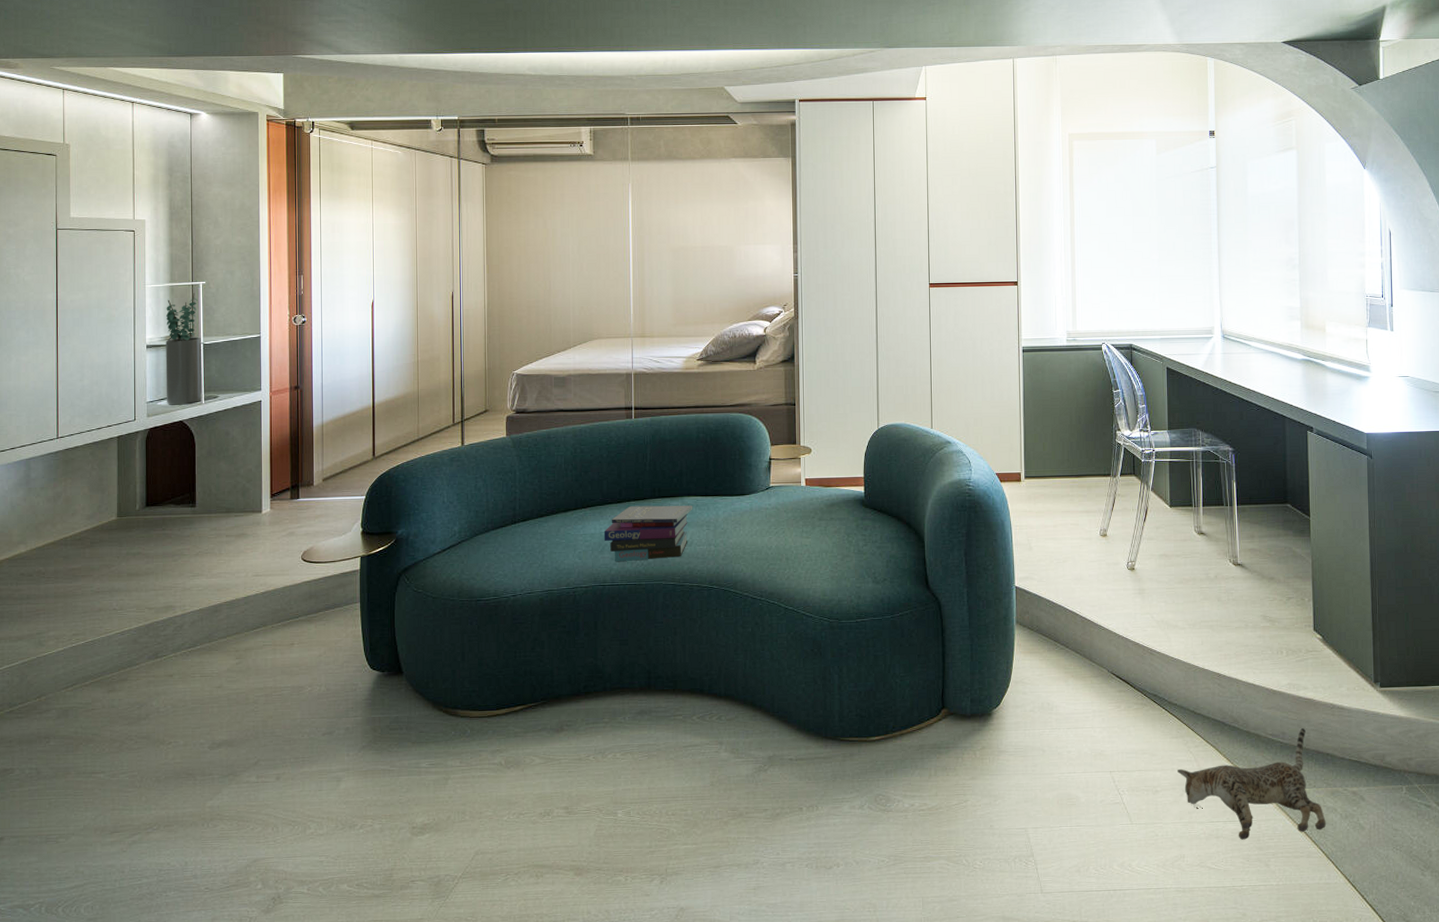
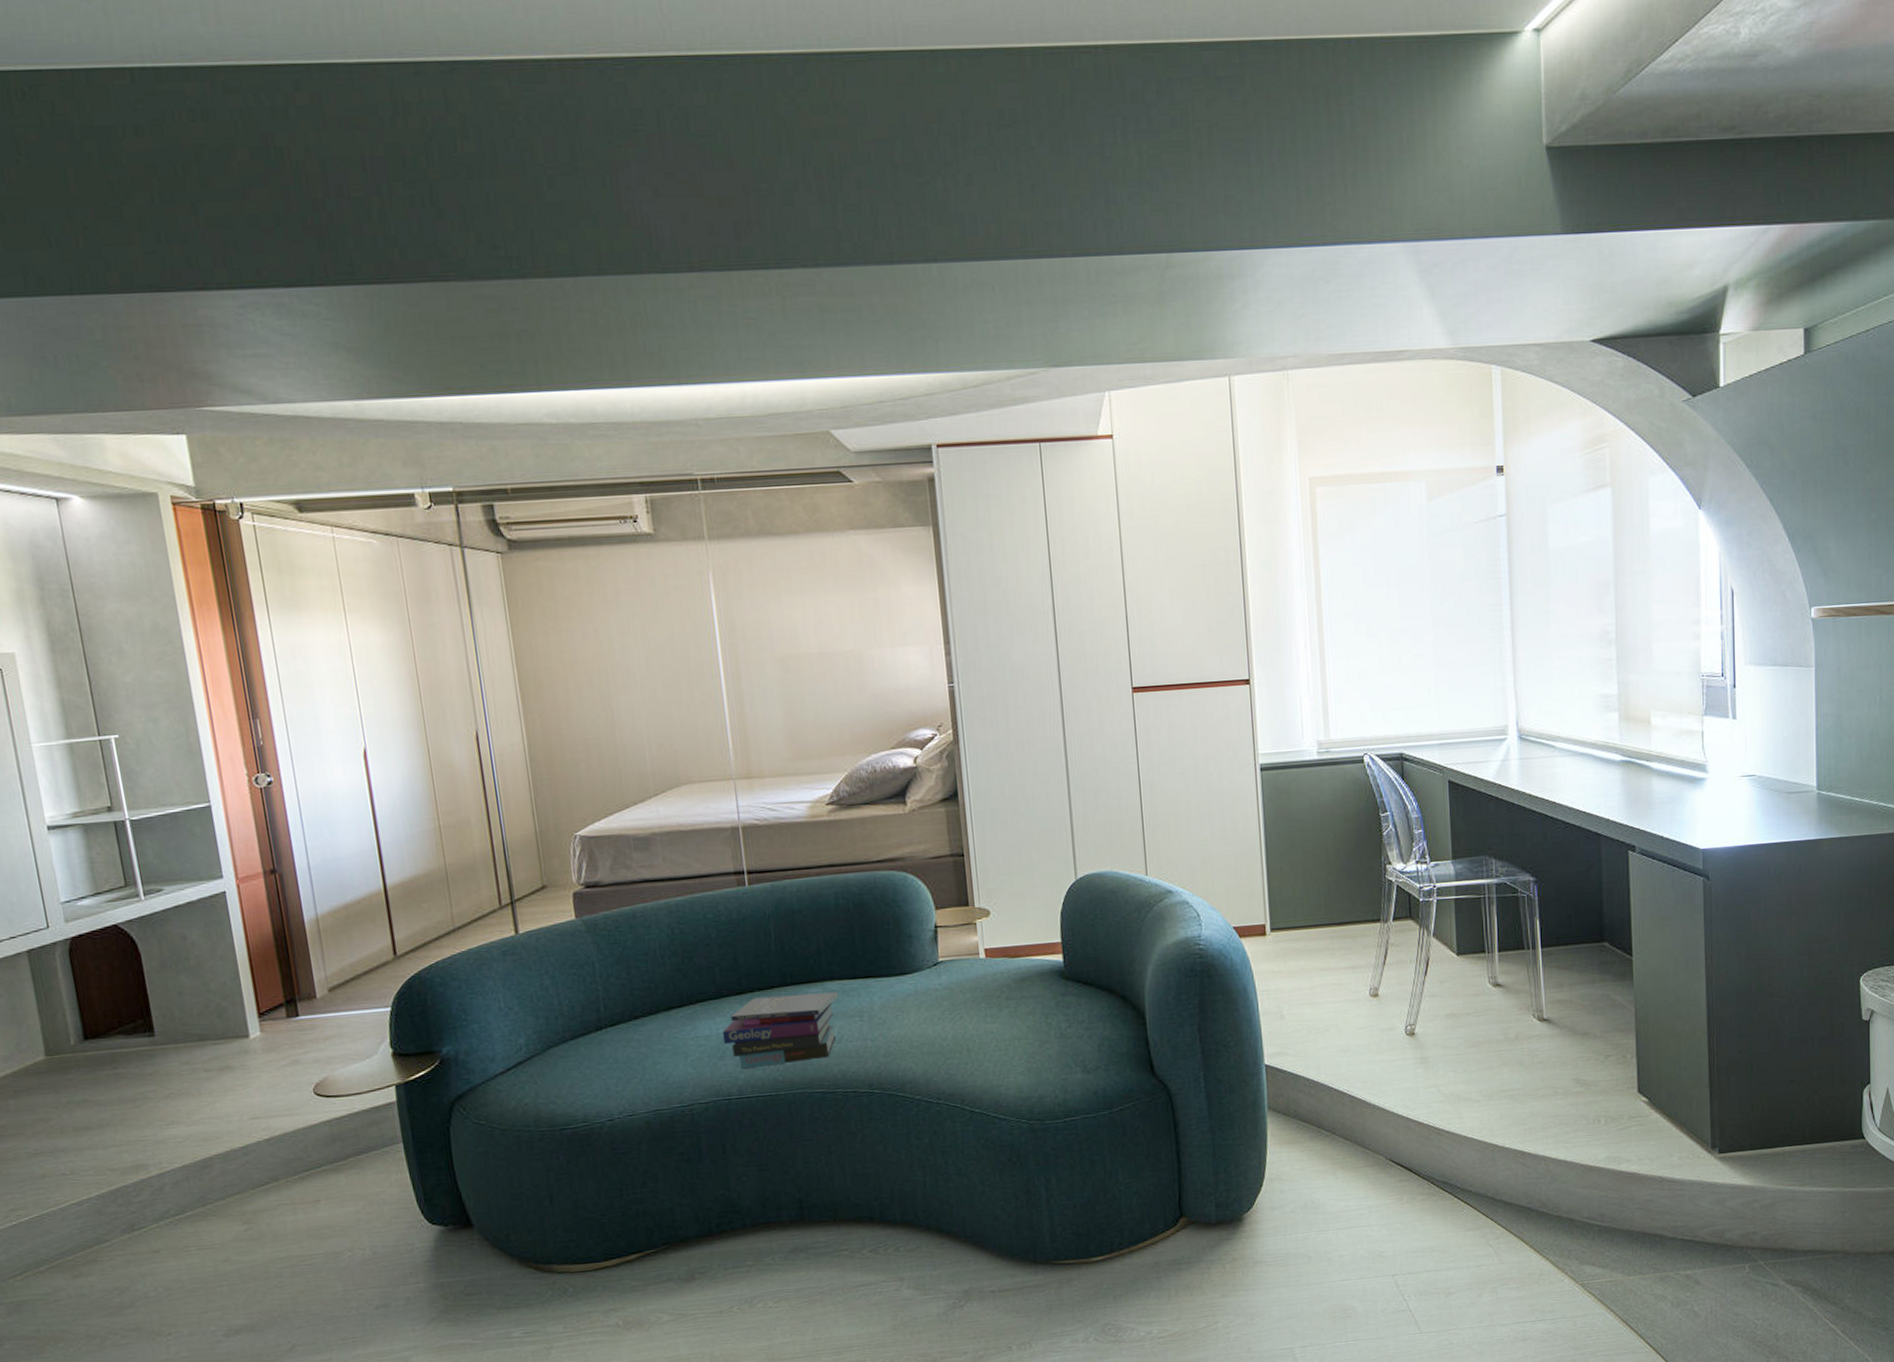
vase: present [165,293,202,405] -> none [66,751,140,905]
cat: present [1177,728,1326,840] -> none [1474,1207,1654,1341]

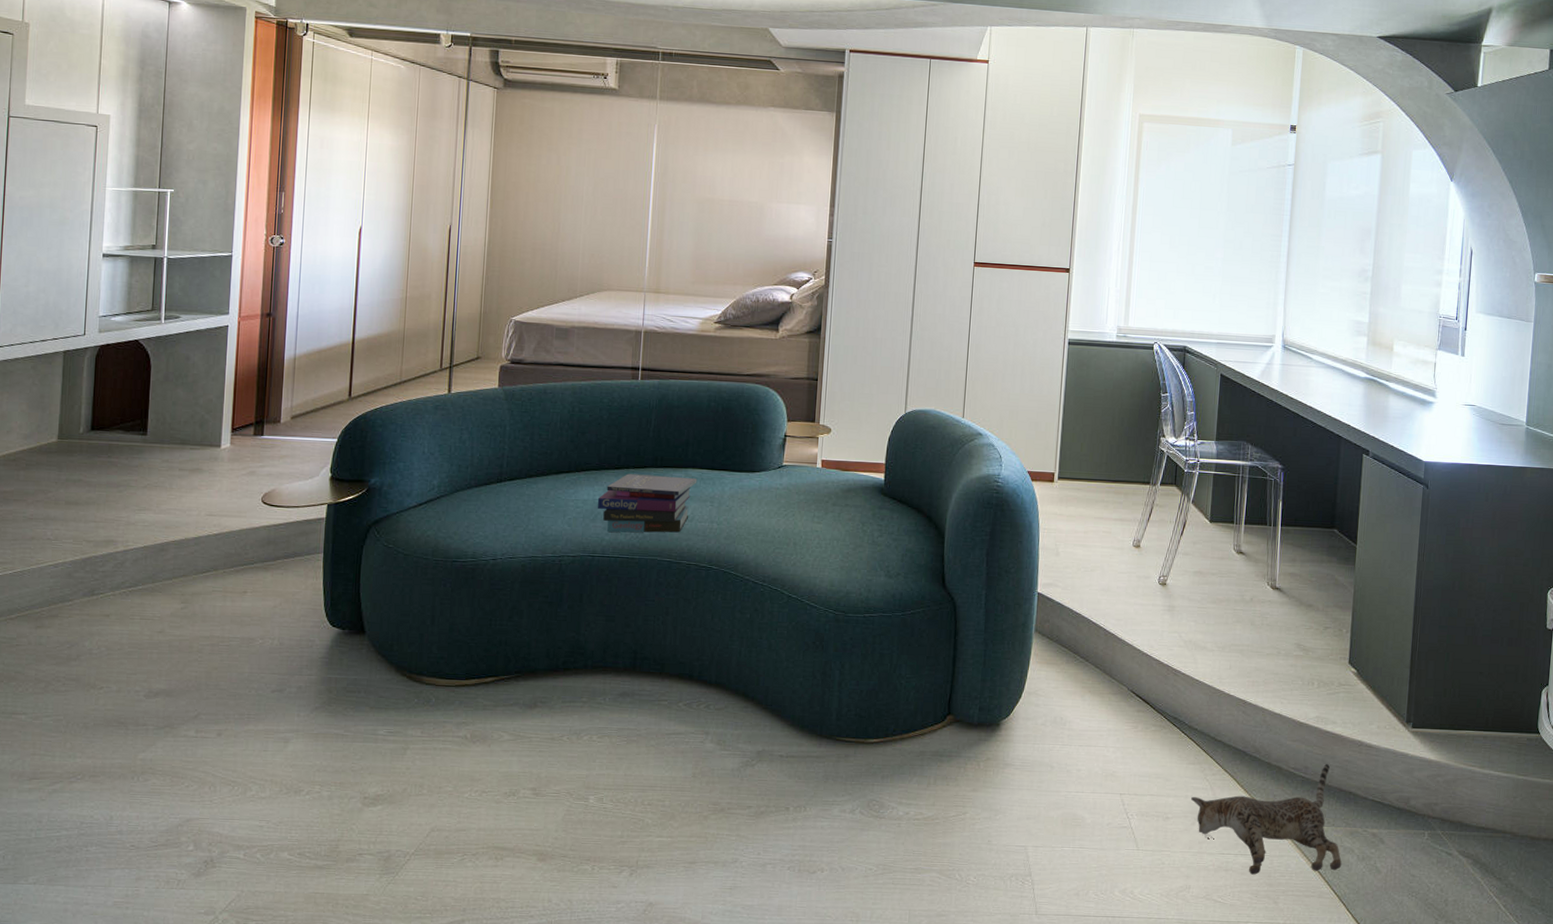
cat: none [1474,1207,1654,1341] -> present [1191,764,1342,875]

